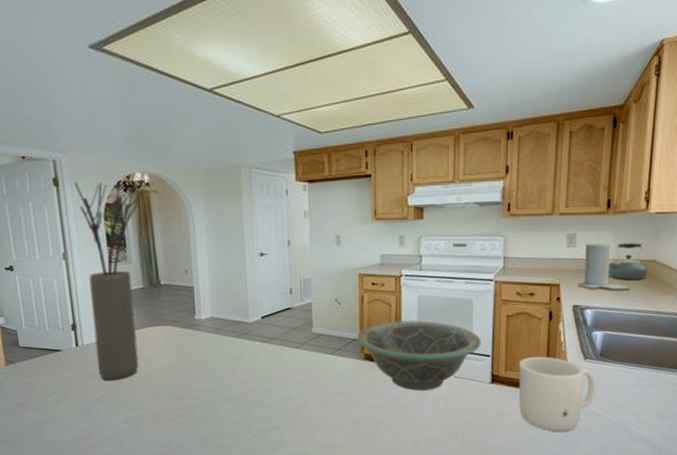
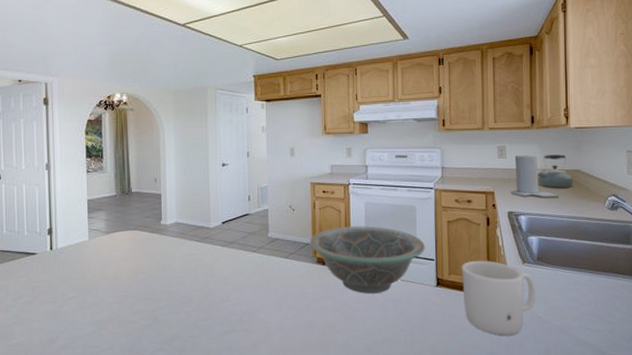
vase: present [73,179,144,380] -> none [61,99,122,283]

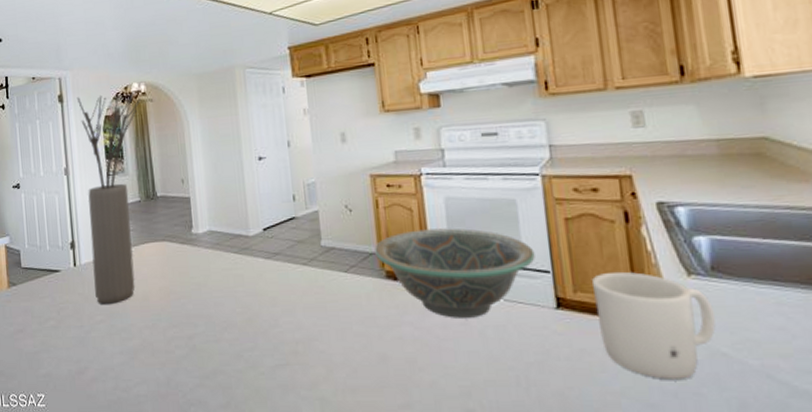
vase: none [61,99,122,283] -> present [76,89,141,304]
paper towel: present [510,154,559,200] -> none [657,120,738,182]
kettle: present [537,154,574,190] -> none [697,116,760,168]

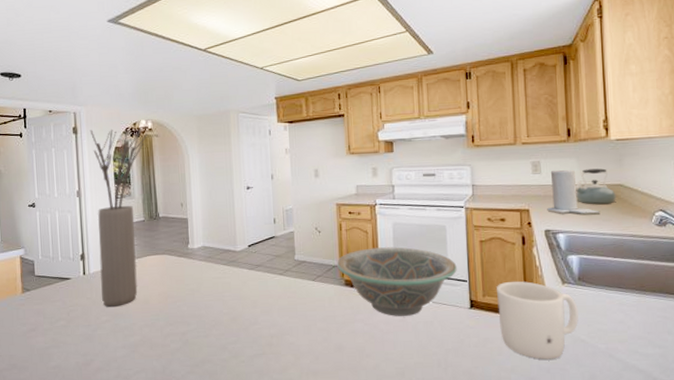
paper towel: none [657,120,738,182] -> present [547,169,601,216]
kettle: none [697,116,760,168] -> present [575,168,616,206]

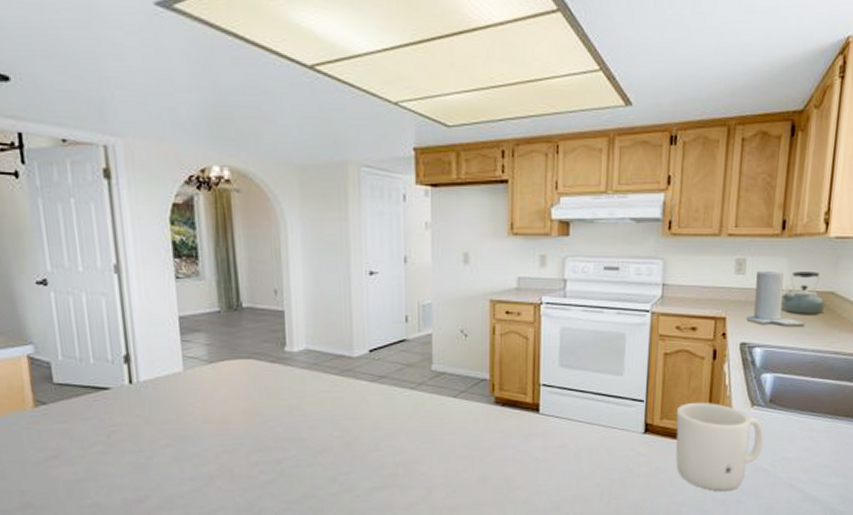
vase: present [89,126,148,307] -> none [131,174,223,427]
decorative bowl: present [336,247,457,316] -> none [485,357,634,442]

